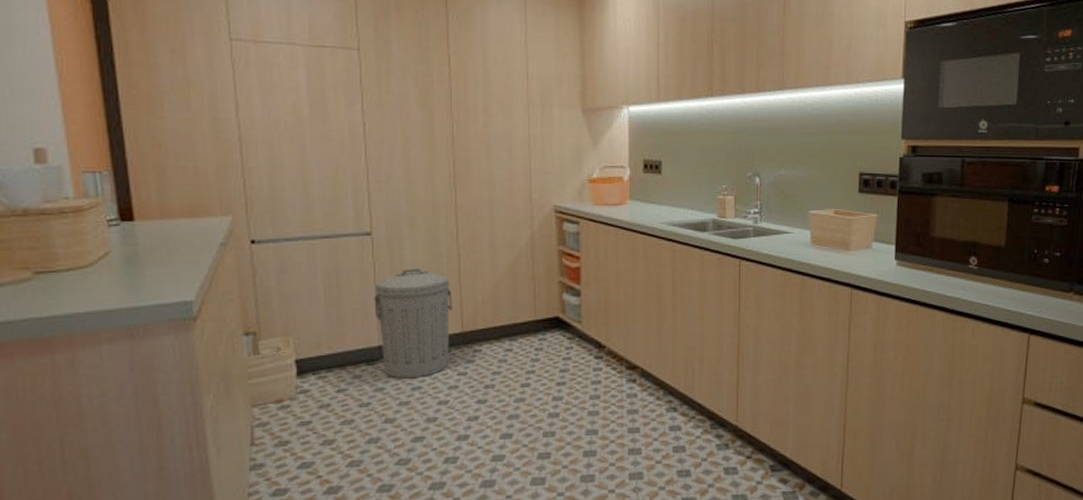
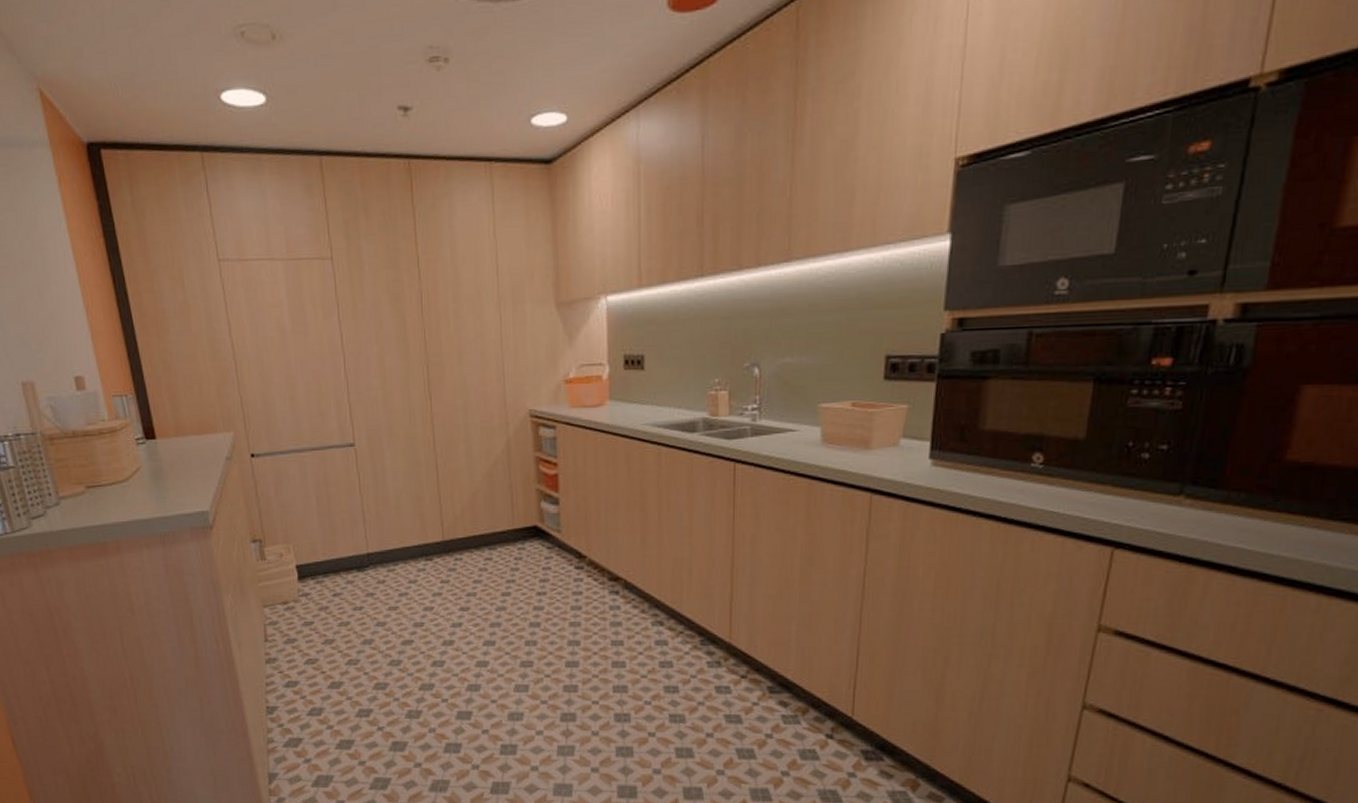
trash can: present [374,269,453,379] -> none [360,478,433,585]

